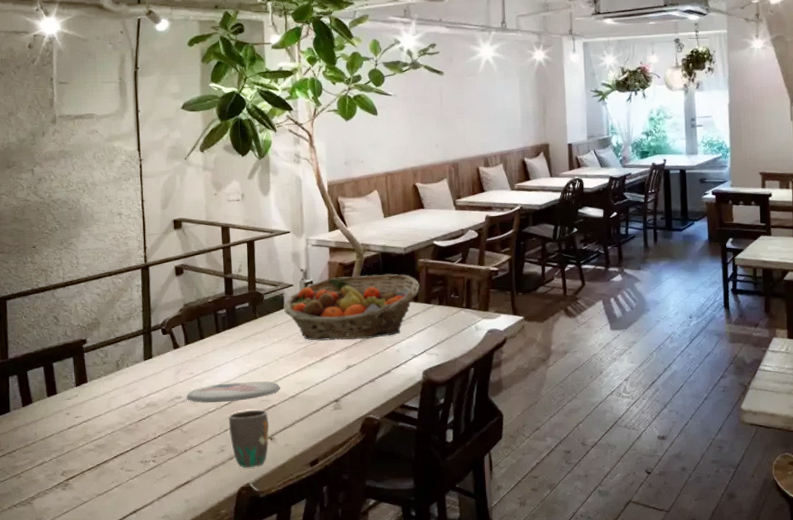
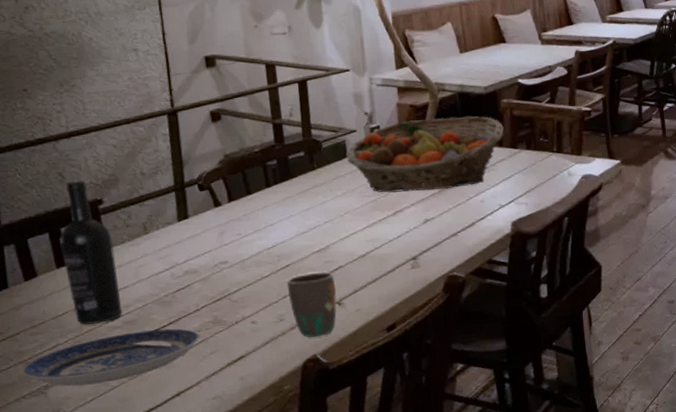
plate: none [16,453,155,499] -> present [23,328,199,387]
wine bottle: none [51,323,96,446] -> present [60,180,123,325]
plate: present [186,381,281,403] -> none [233,239,348,268]

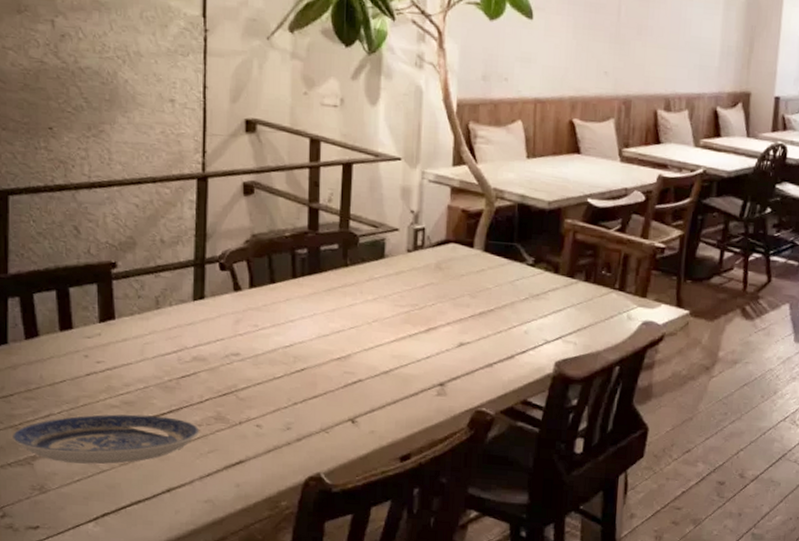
wine bottle: present [60,180,123,325] -> none [67,237,123,399]
mug: present [287,272,337,338] -> none [300,382,352,454]
fruit basket: present [345,116,504,193] -> none [383,227,563,313]

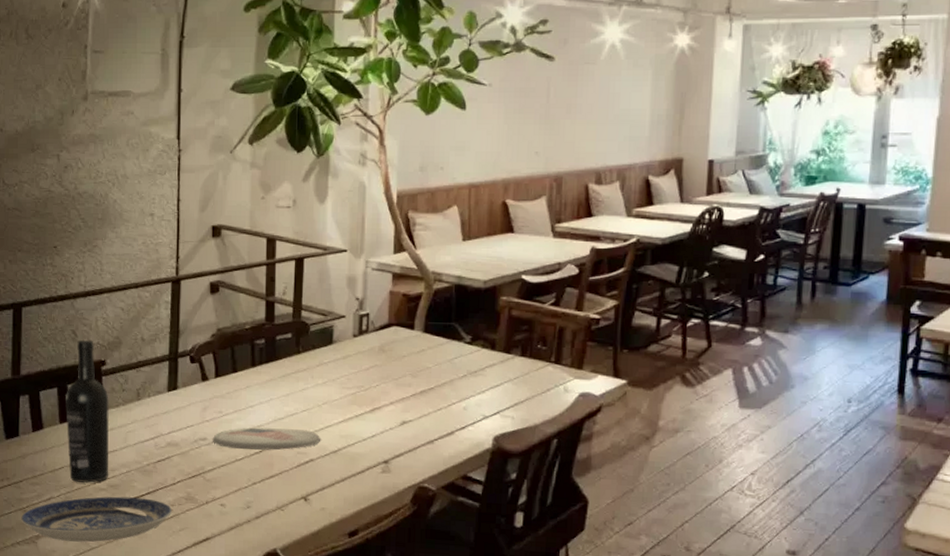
wine bottle: none [67,237,123,399] -> present [66,339,110,483]
plate: none [246,343,371,369] -> present [212,427,321,450]

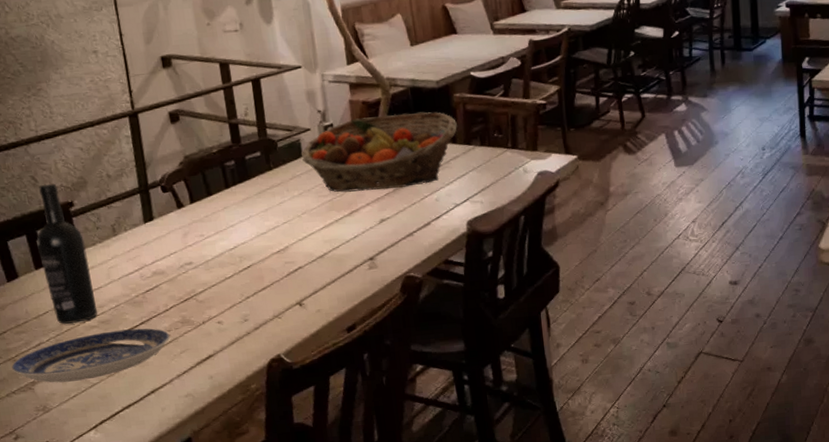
plate: present [212,427,321,450] -> none [198,240,306,268]
fruit basket: none [331,311,499,390] -> present [300,112,457,193]

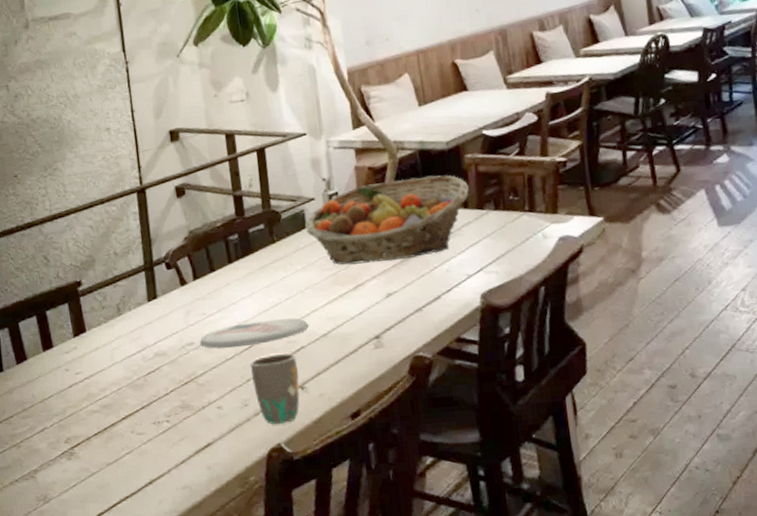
plate: present [12,328,170,383] -> none [16,413,169,471]
wine bottle: present [36,183,98,324] -> none [45,263,100,409]
plate: none [198,240,306,268] -> present [199,317,309,349]
mug: none [249,273,298,338] -> present [250,353,300,425]

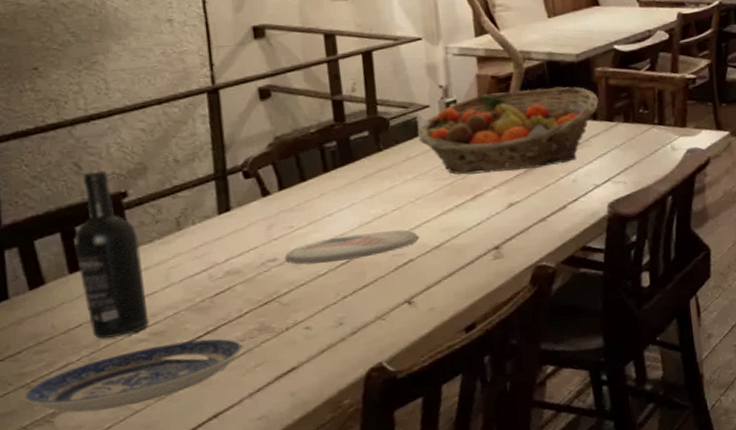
plate: none [16,413,169,471] -> present [25,339,242,413]
wine bottle: none [45,263,100,409] -> present [74,171,150,339]
mug: present [250,353,300,425] -> none [348,267,406,343]

